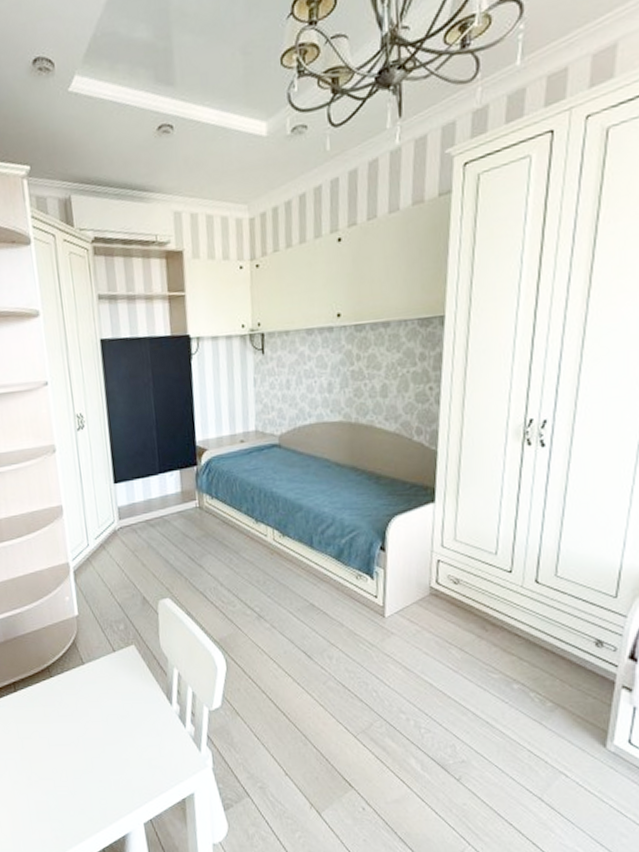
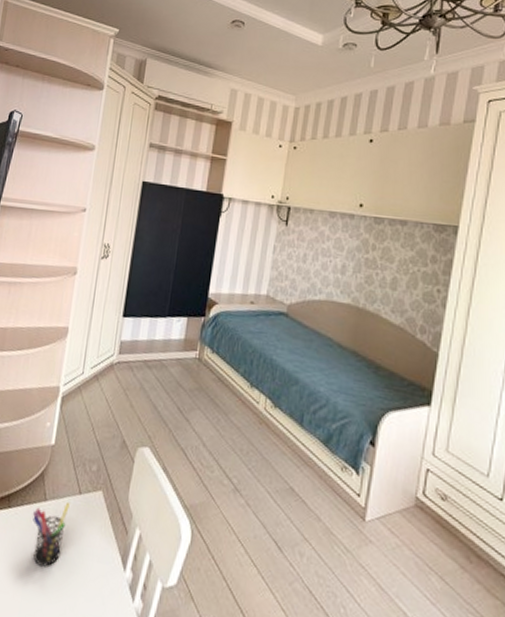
pen holder: none [74,660,110,718] -> present [32,501,70,567]

